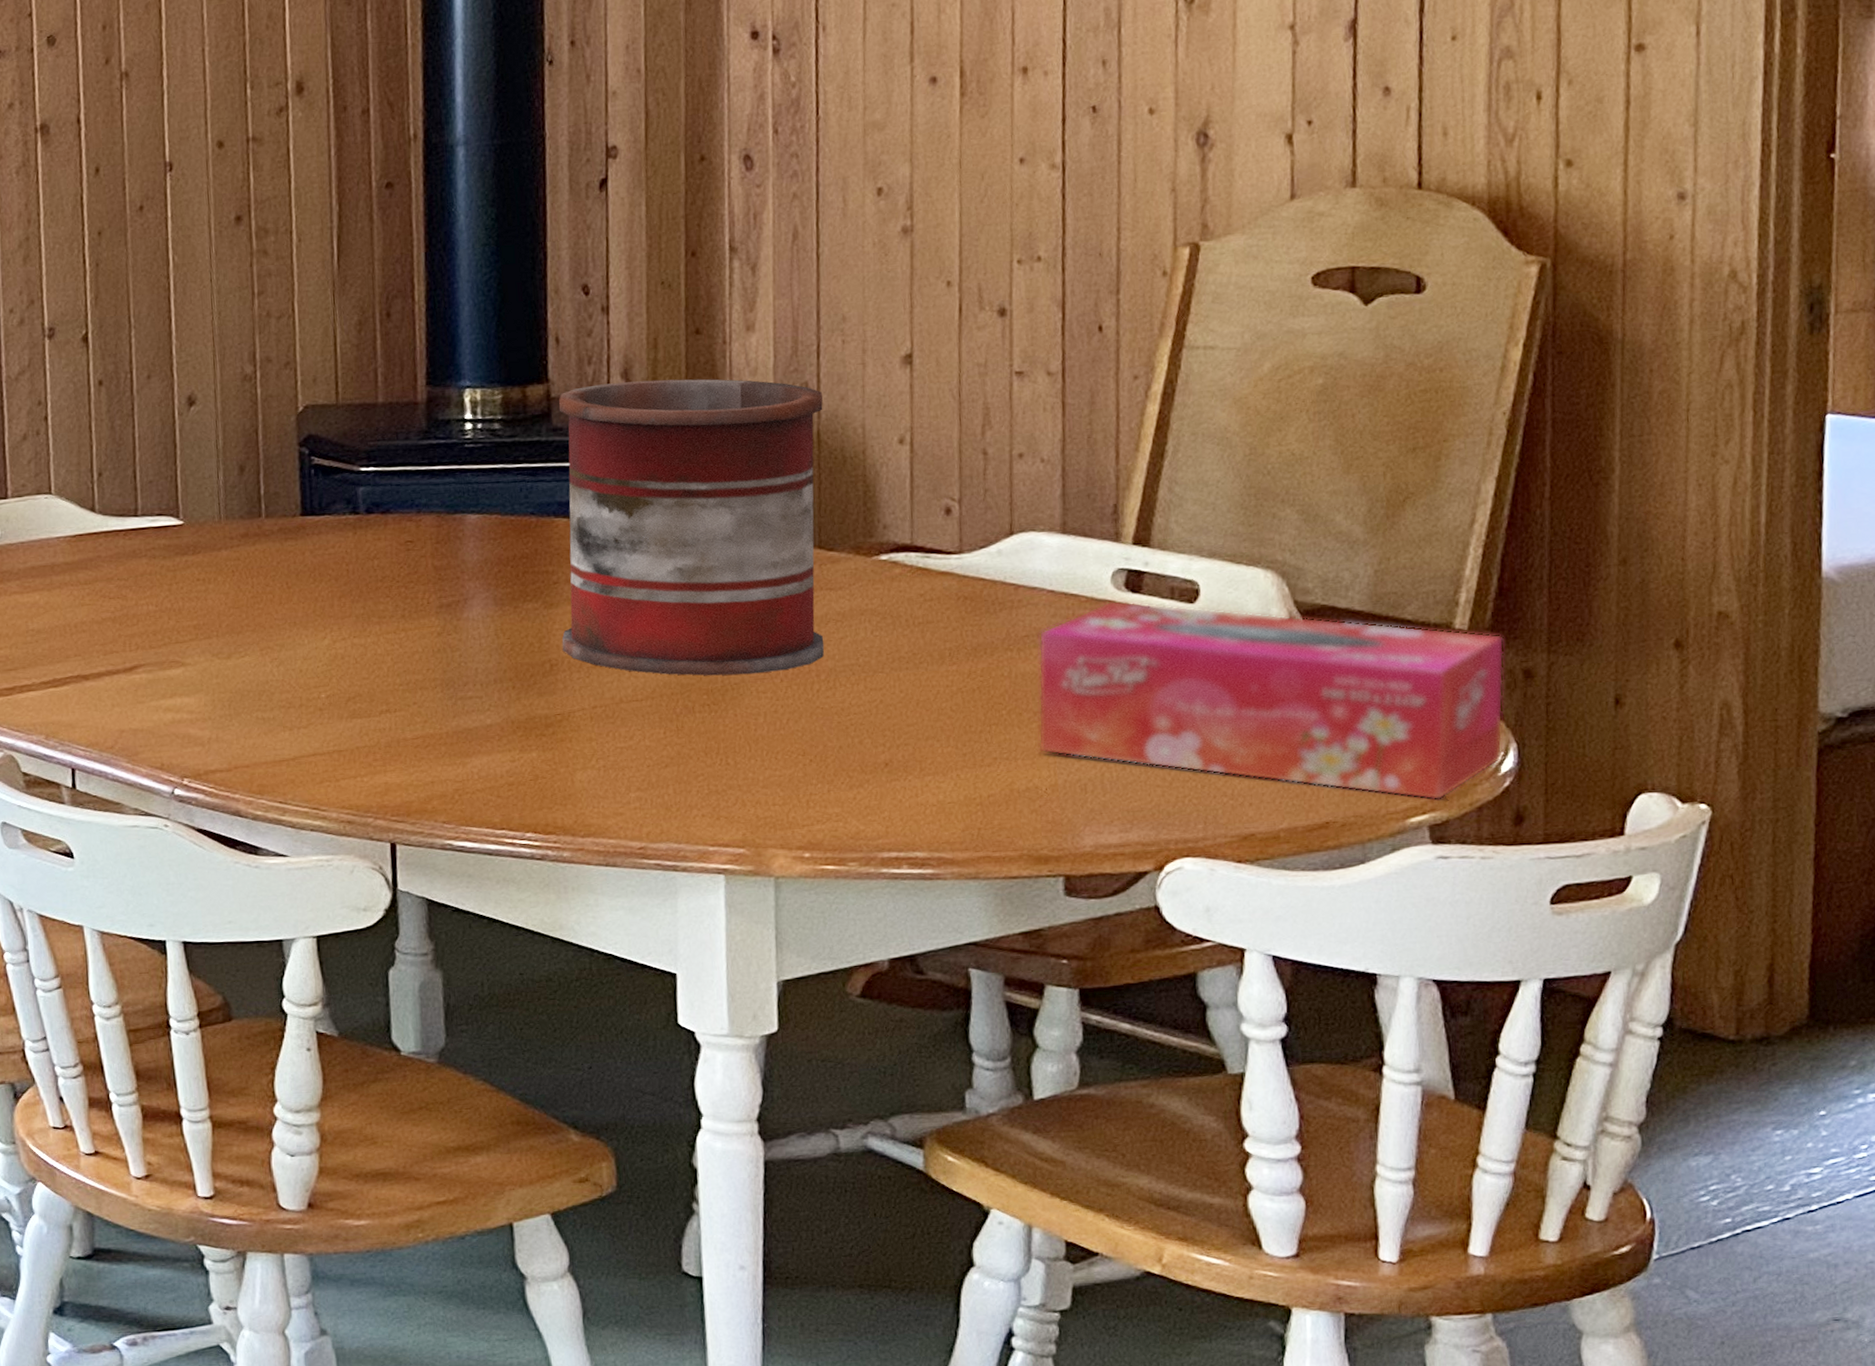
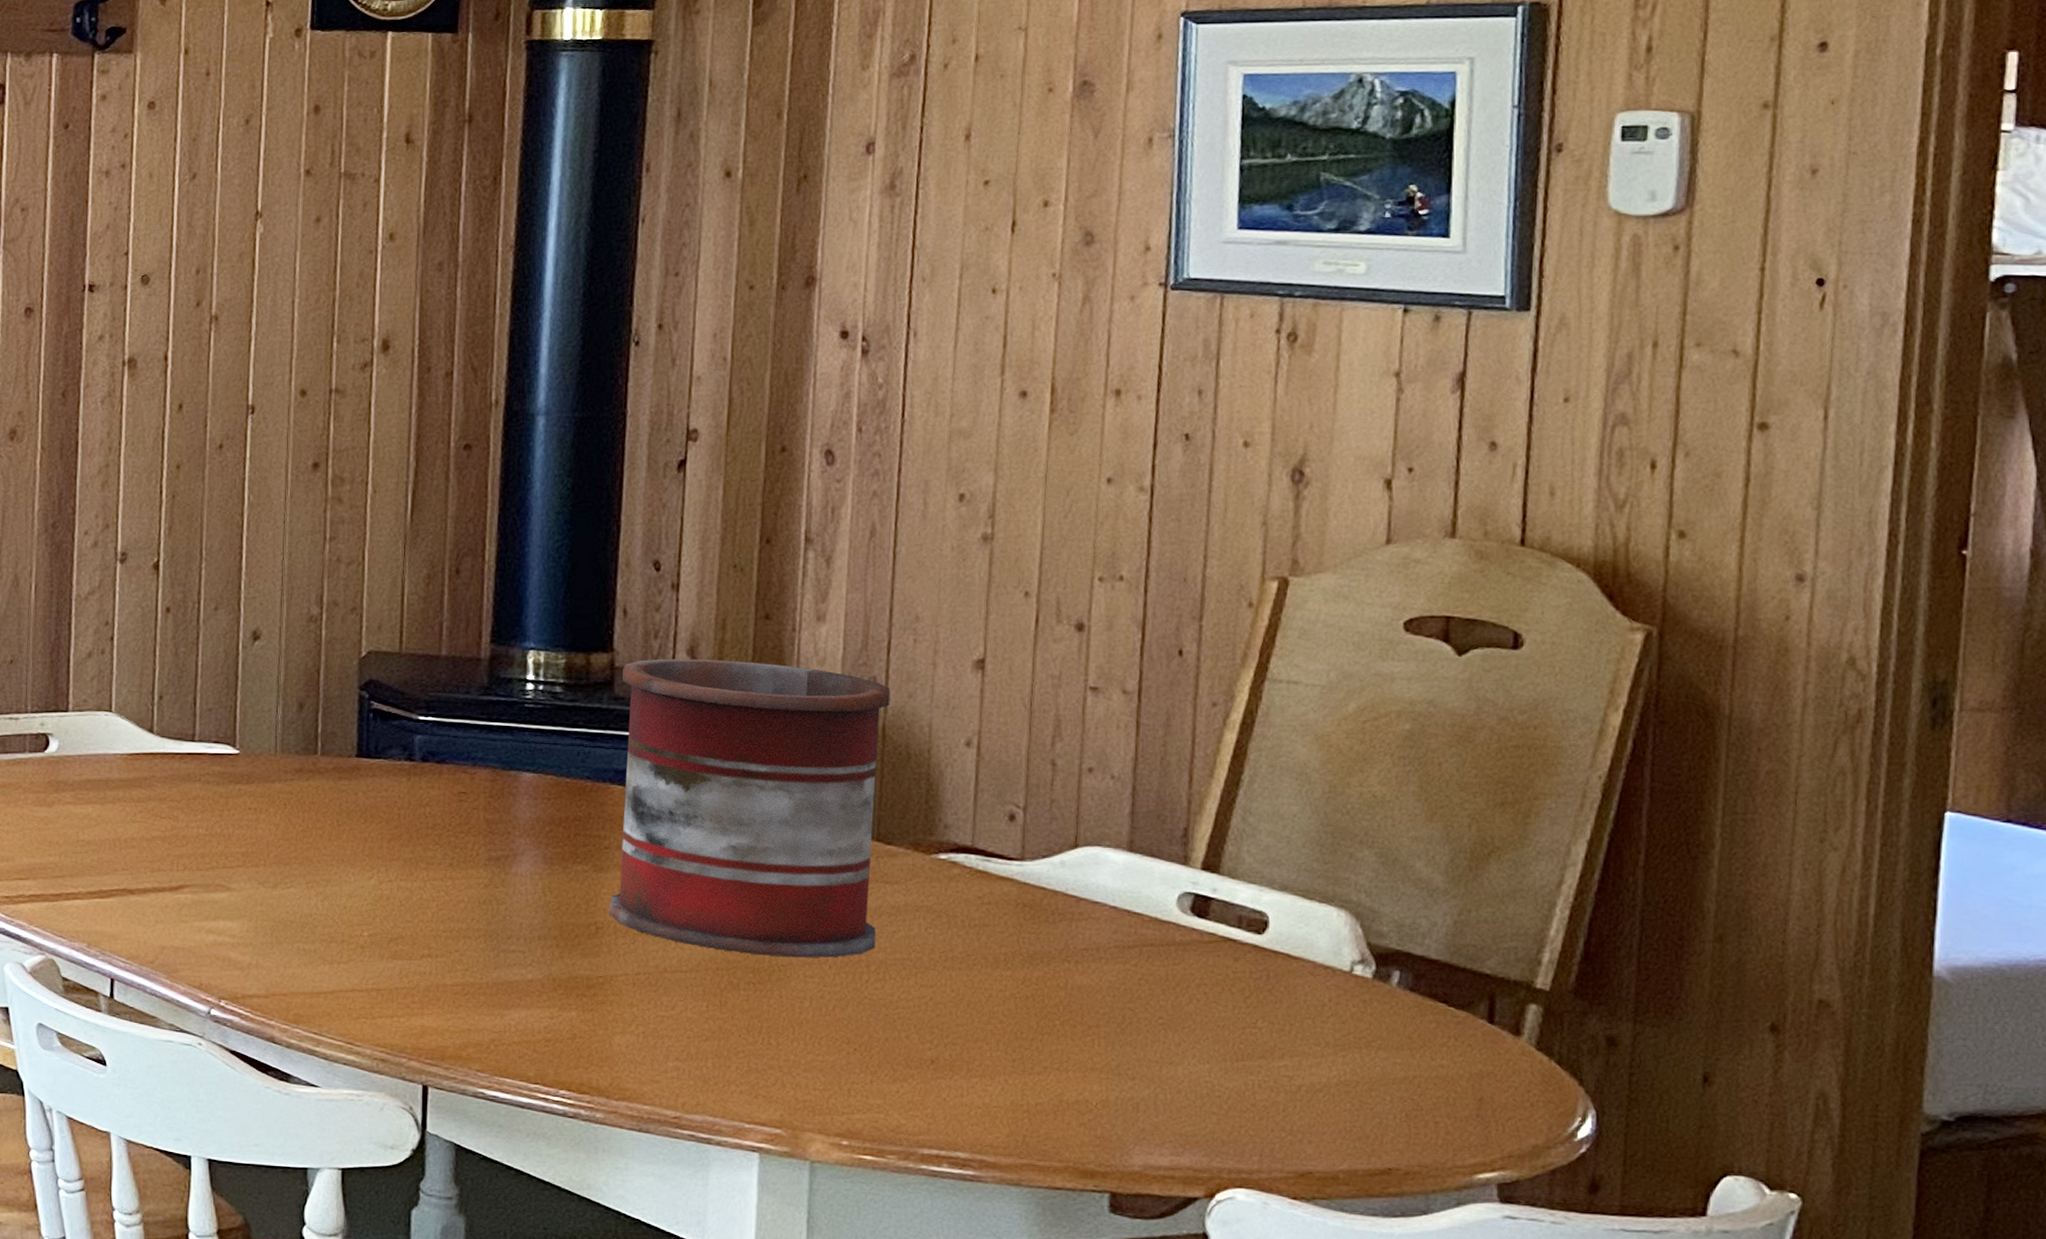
tissue box: present [1038,600,1505,801] -> none [1091,923,1588,1159]

